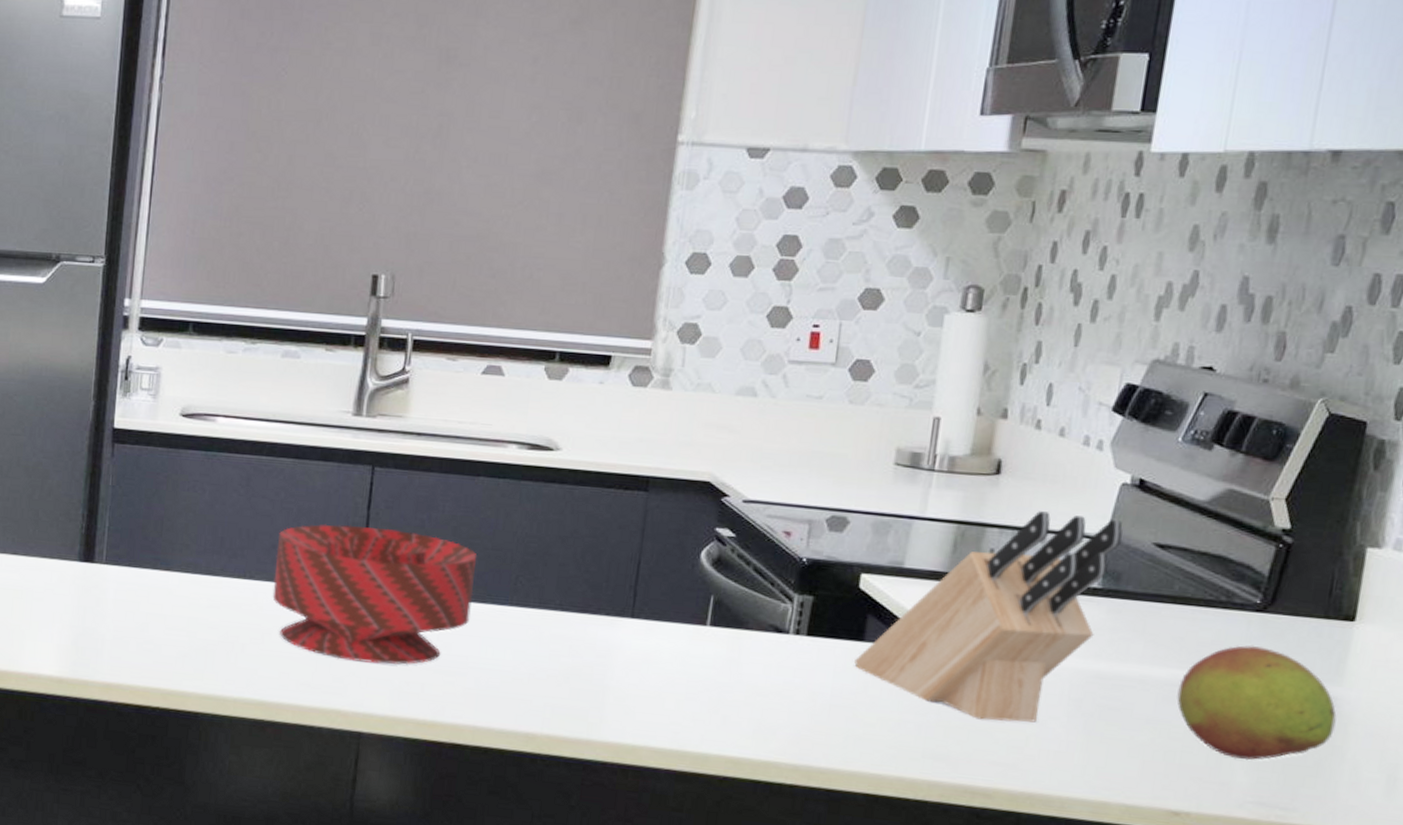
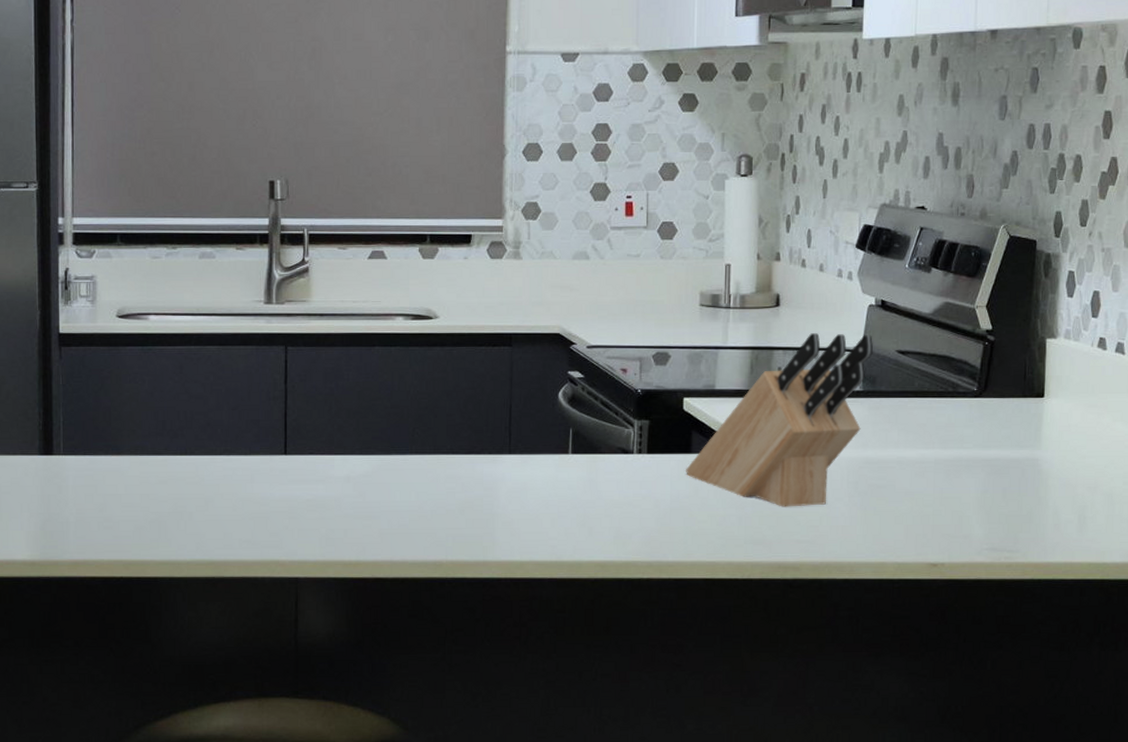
bowl: present [272,524,476,665] -> none [211,398,380,517]
fruit: present [1177,645,1337,761] -> none [926,424,1039,516]

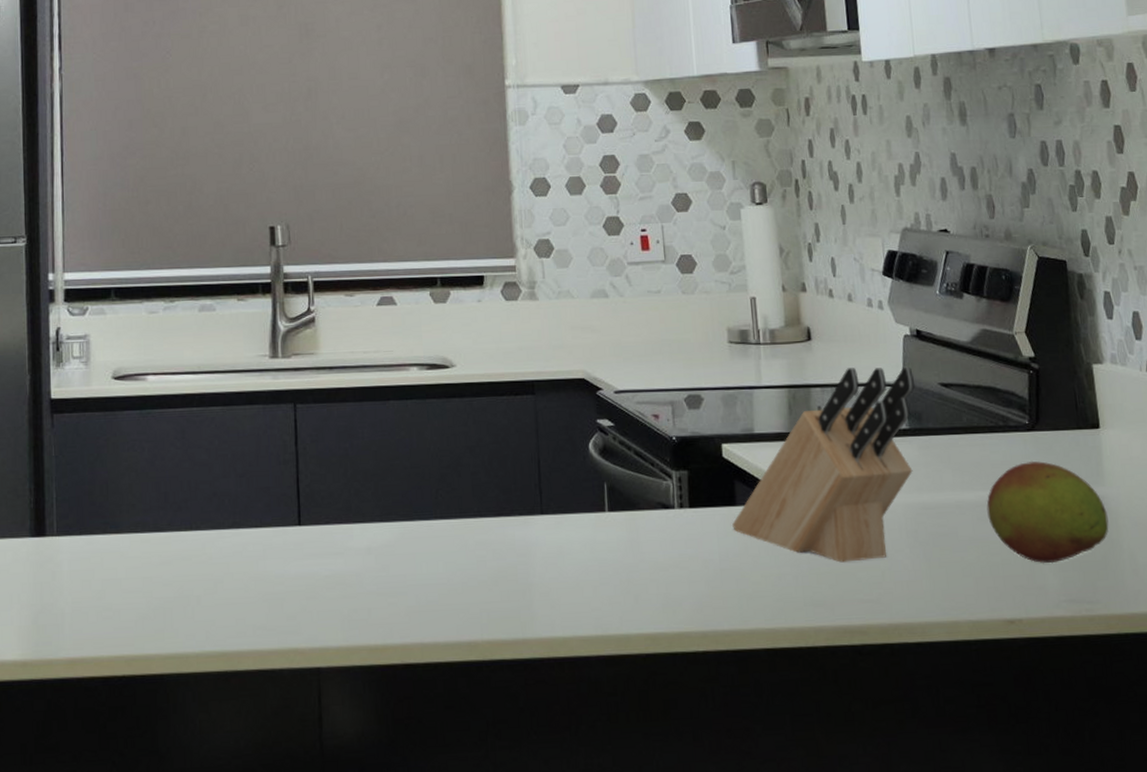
fruit: none [926,424,1039,516] -> present [986,460,1109,564]

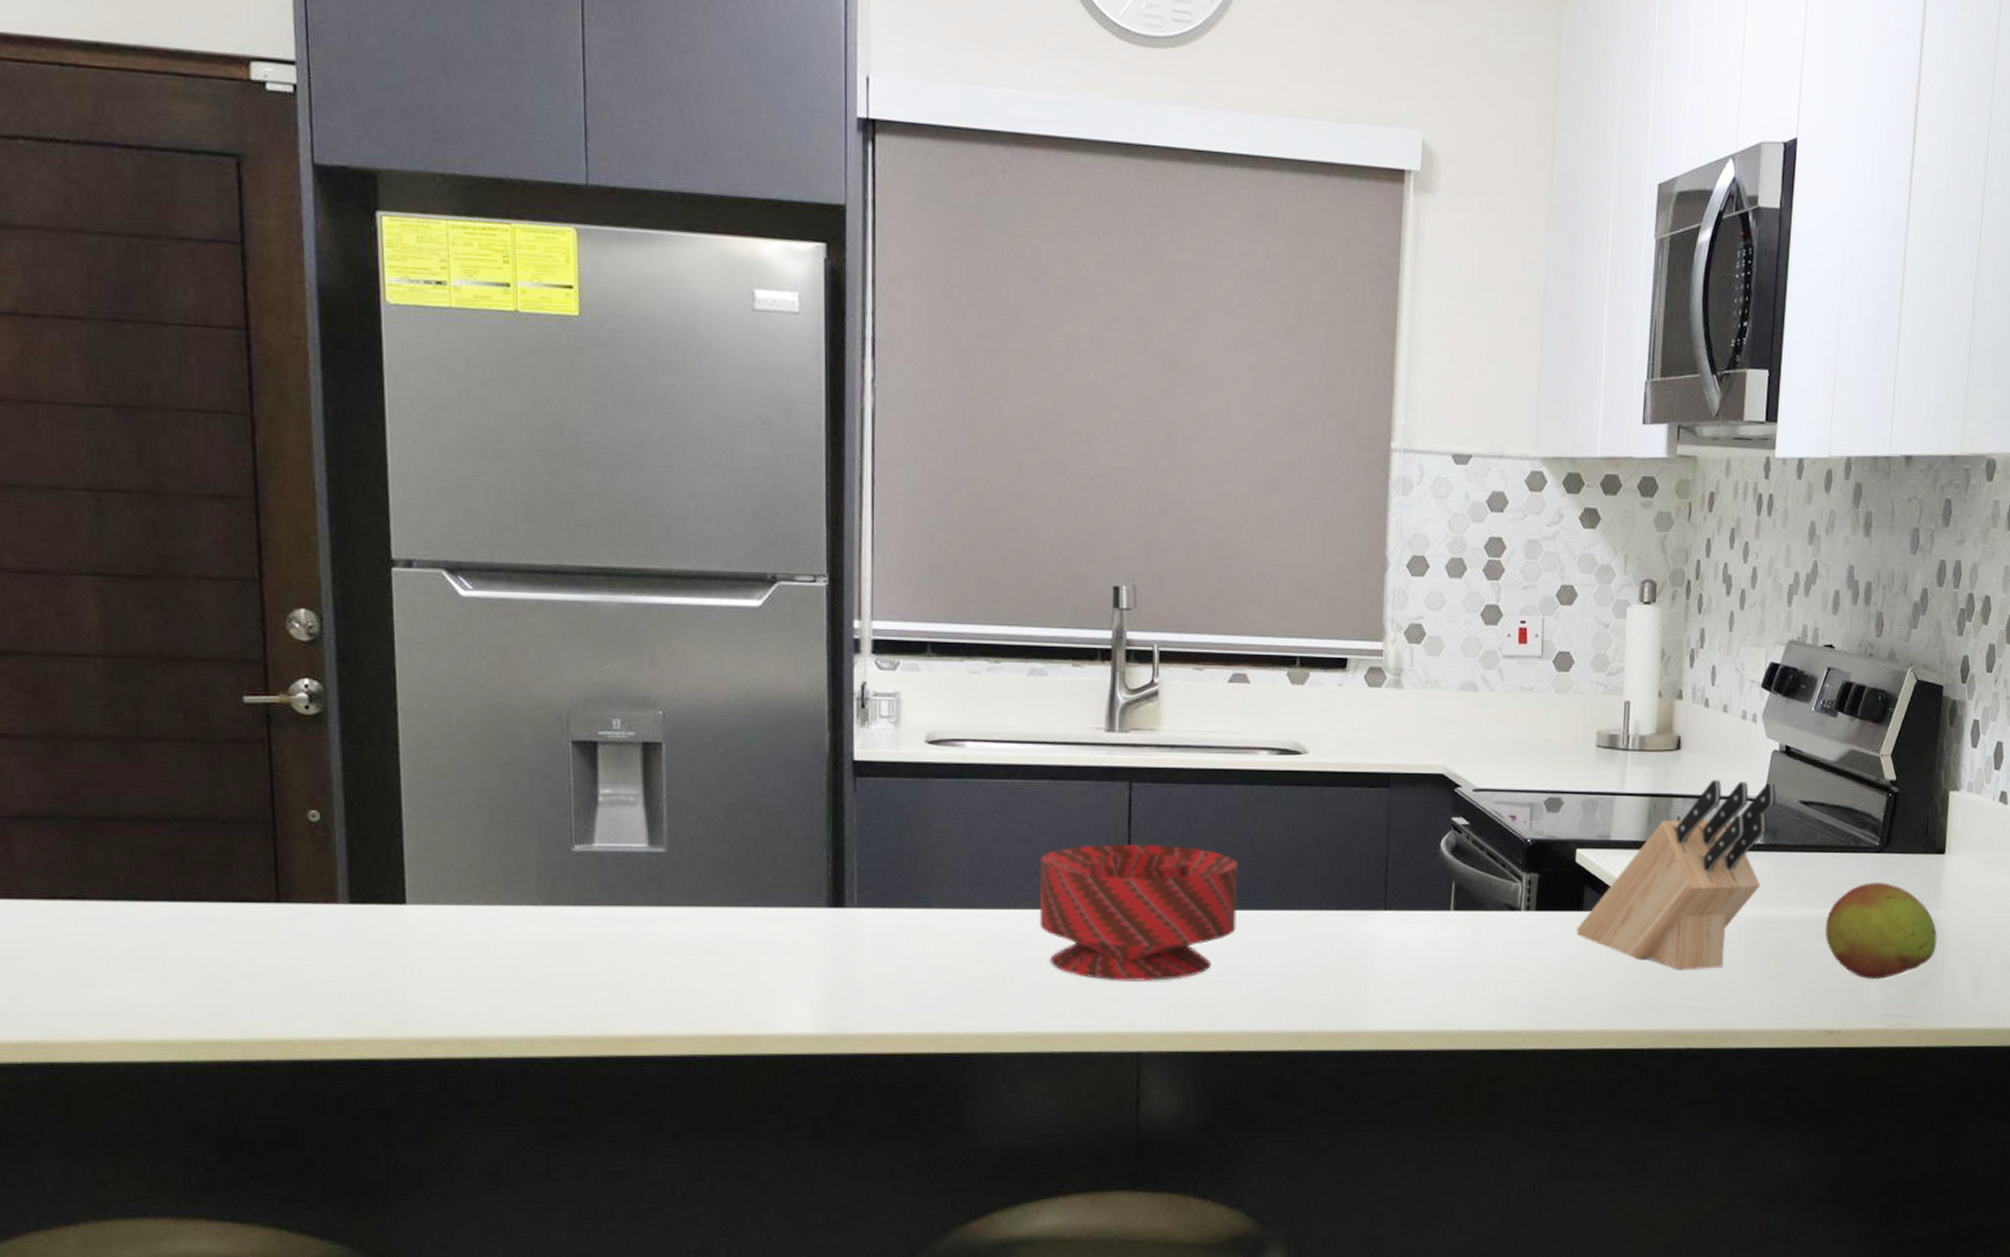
bowl: none [218,461,402,597] -> present [1039,843,1238,981]

